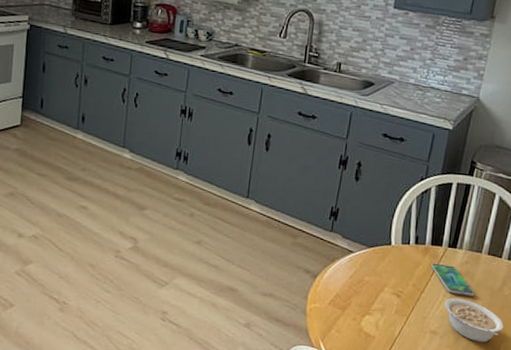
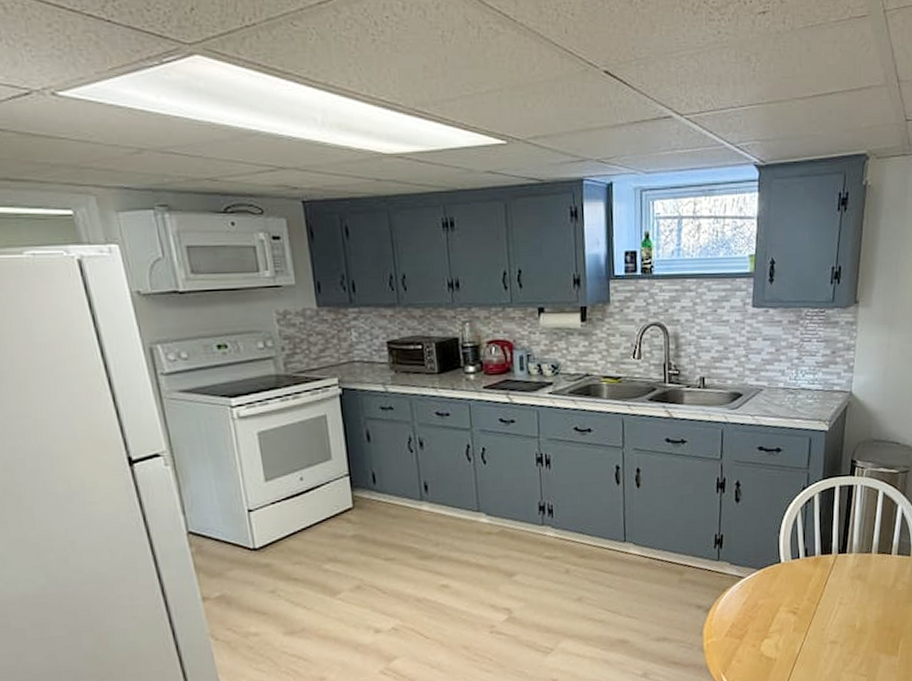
smartphone: present [431,263,475,296] -> none [823,571,869,600]
legume: present [444,298,504,343] -> none [840,603,900,643]

